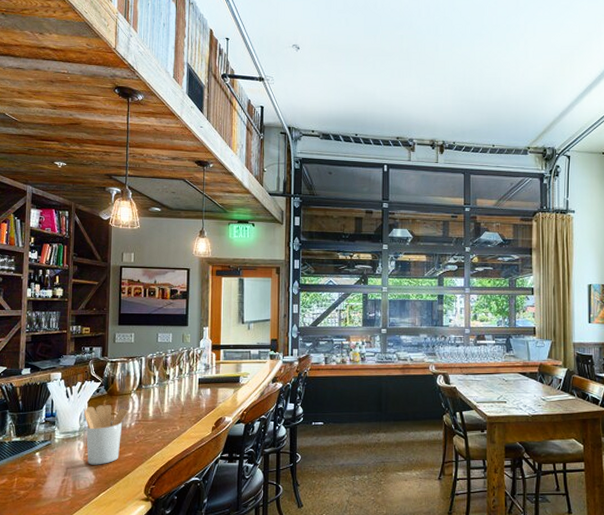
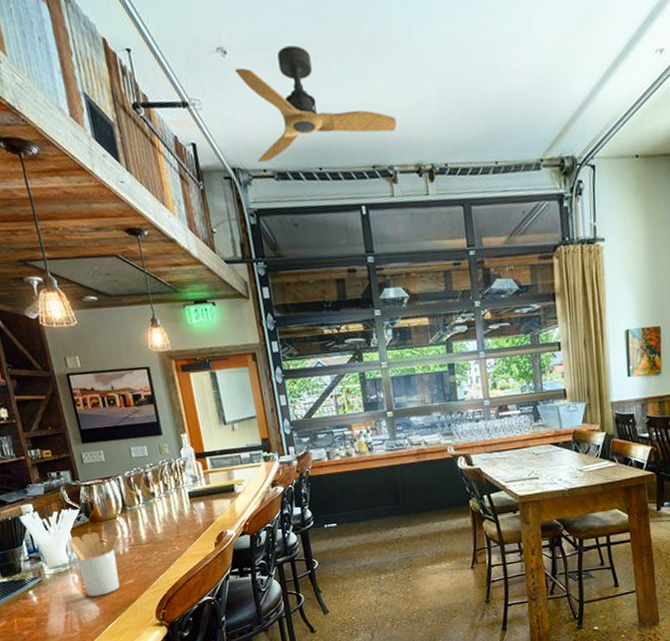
ceiling fan: none [303,49,419,125] -> present [234,45,397,162]

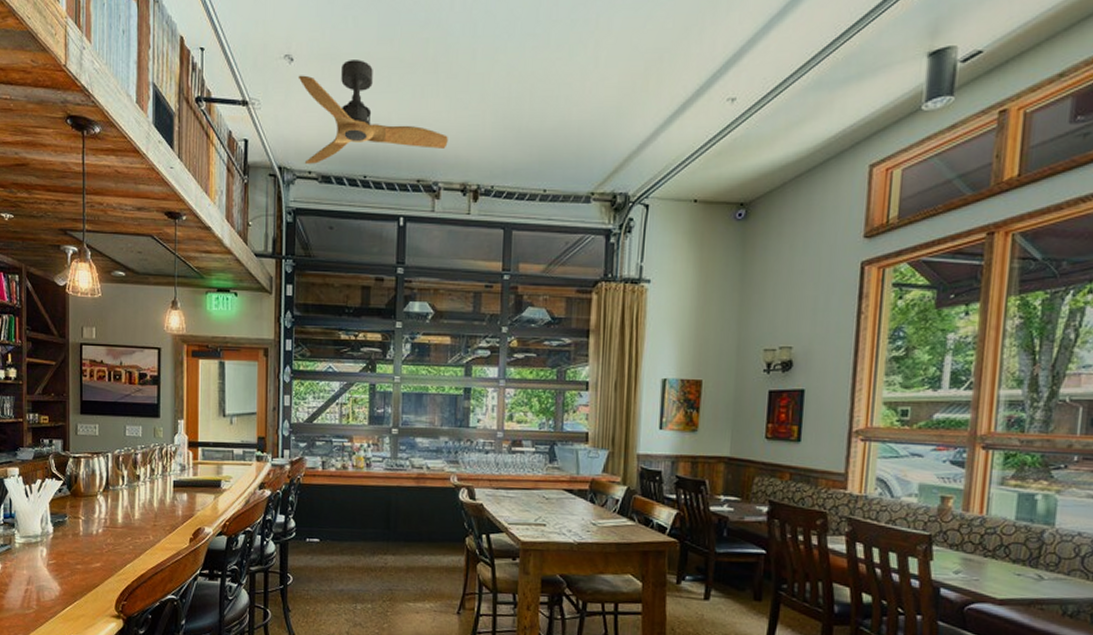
utensil holder: present [68,531,120,597] -> none [45,506,95,575]

